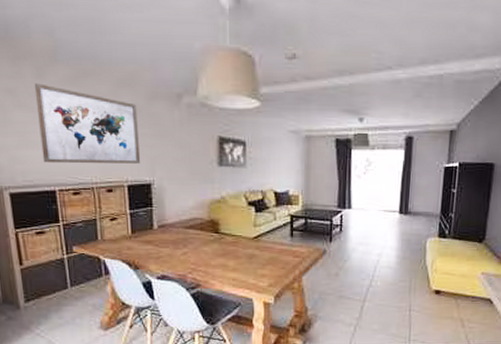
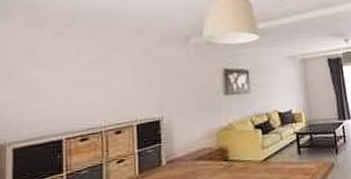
wall art: present [34,83,141,164] -> none [52,41,151,114]

